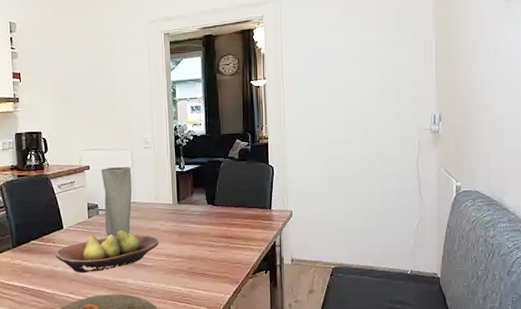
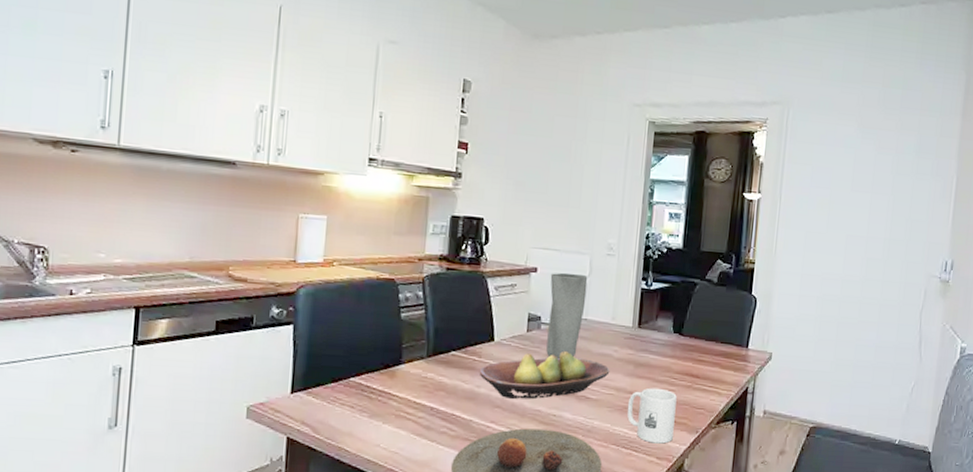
mug: none [177,251,218,296] -> present [627,388,677,444]

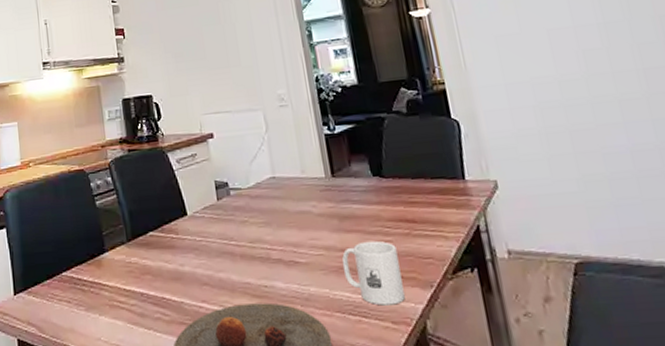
fruit bowl: present [479,350,610,399] -> none [179,214,314,274]
vase: present [546,272,588,358] -> none [227,132,273,224]

